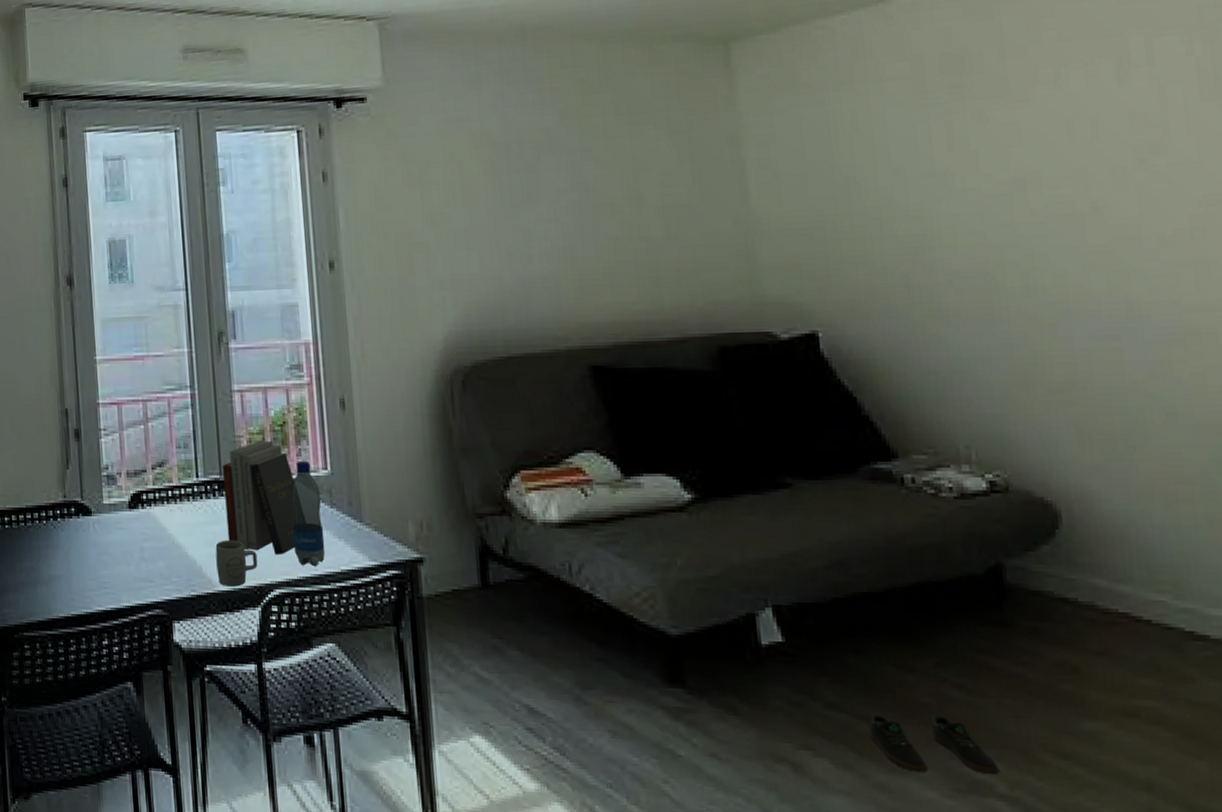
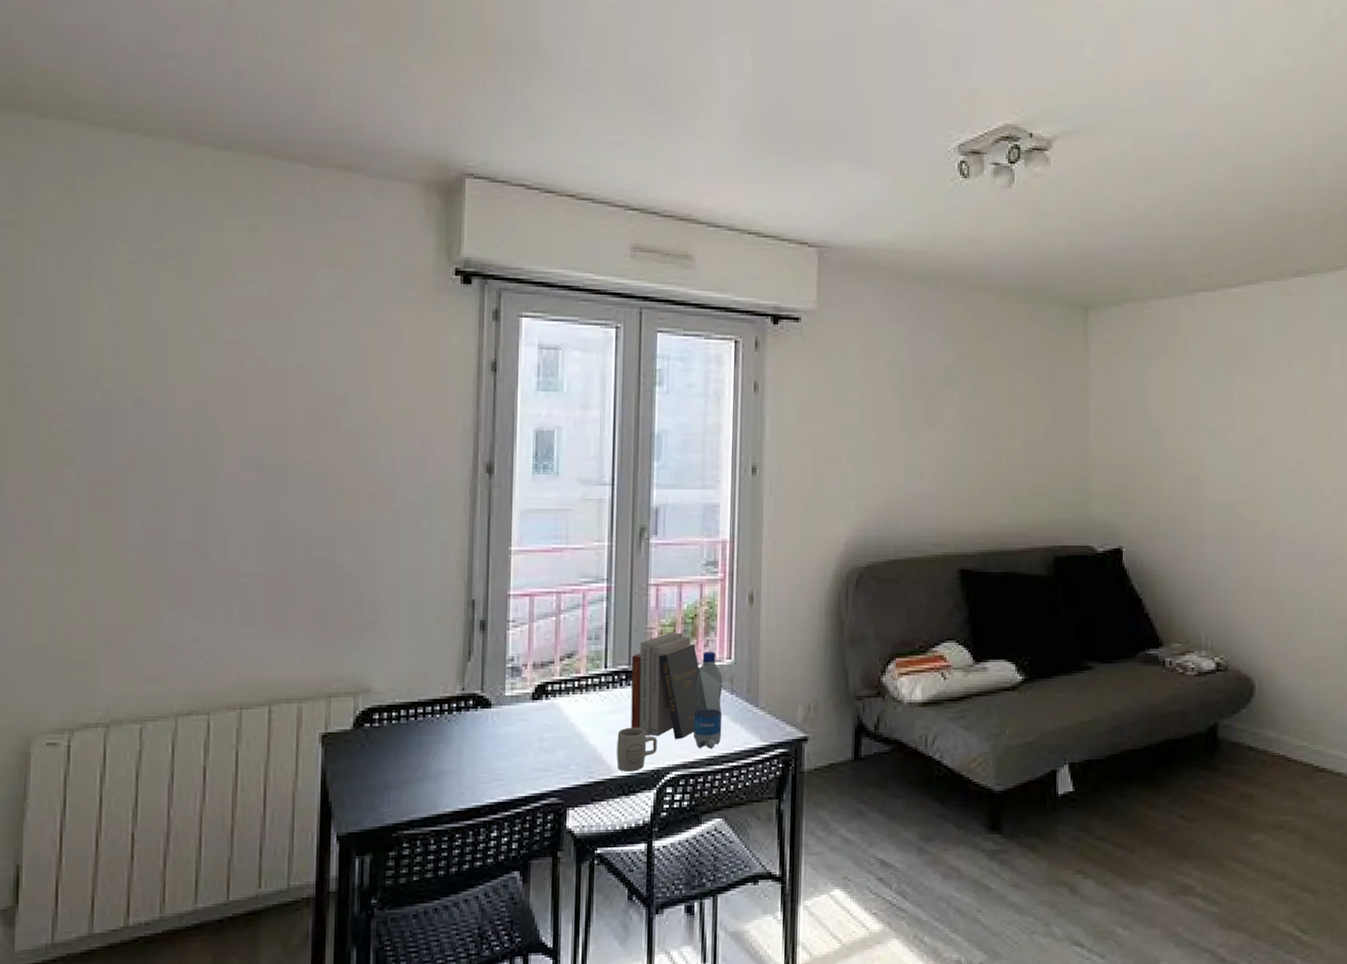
shoe: present [869,713,1000,775] -> none [1122,838,1199,883]

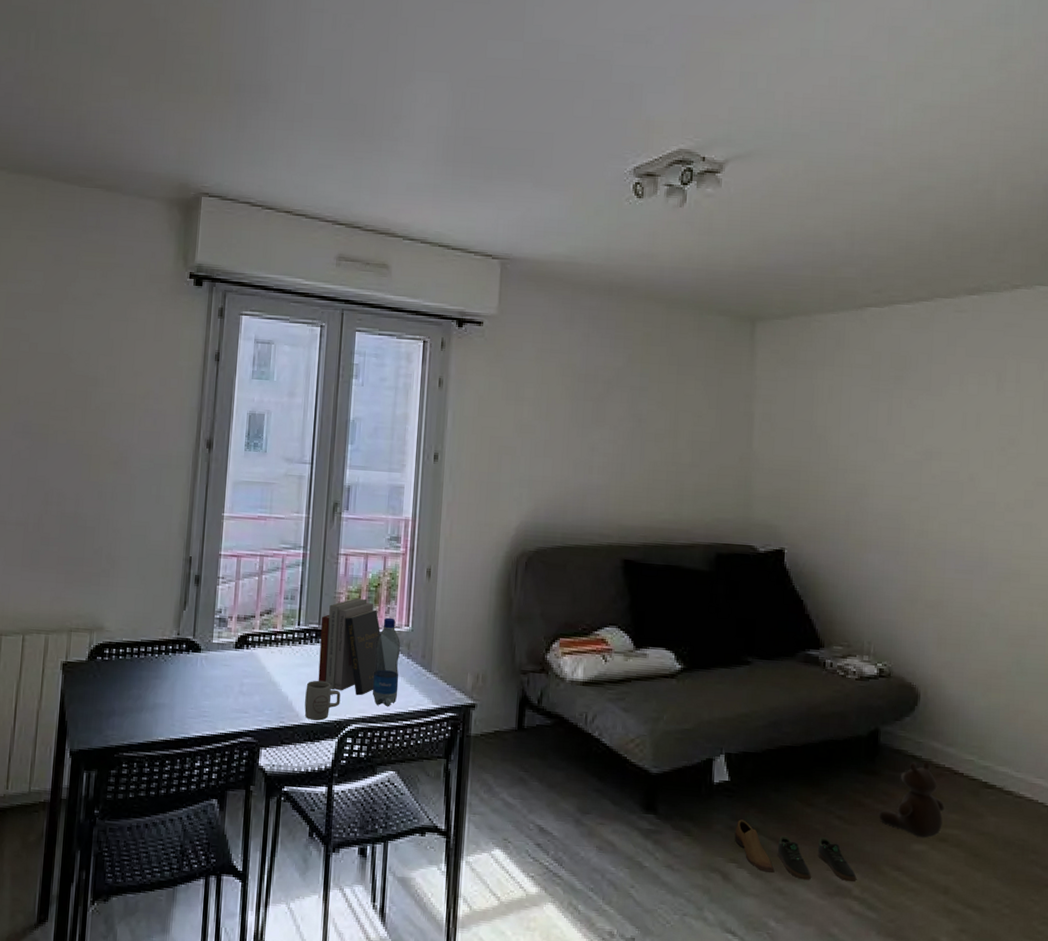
shoe: none [1080,829,1120,881] -> present [734,819,775,874]
shoe: none [1122,838,1199,883] -> present [777,835,857,882]
teddy bear: none [1219,751,1280,828] -> present [879,761,944,839]

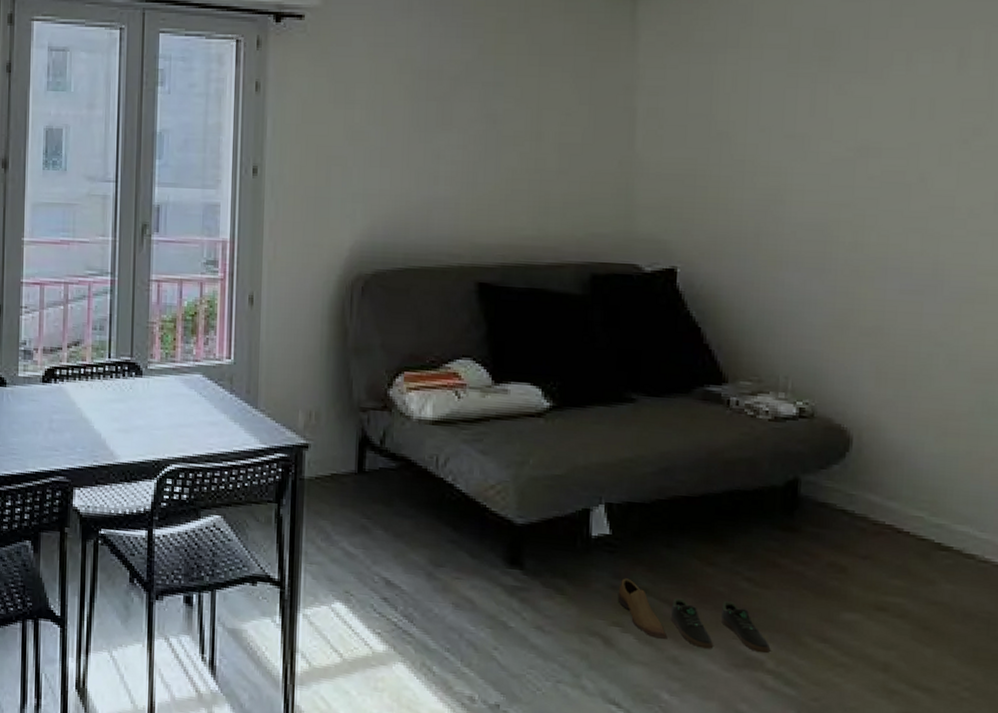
mug: present [304,680,341,721] -> none [119,416,158,460]
books: present [318,597,380,696] -> none [133,327,199,434]
bottle: present [373,617,400,707] -> none [193,349,222,447]
teddy bear: present [879,761,944,839] -> none [799,516,884,607]

